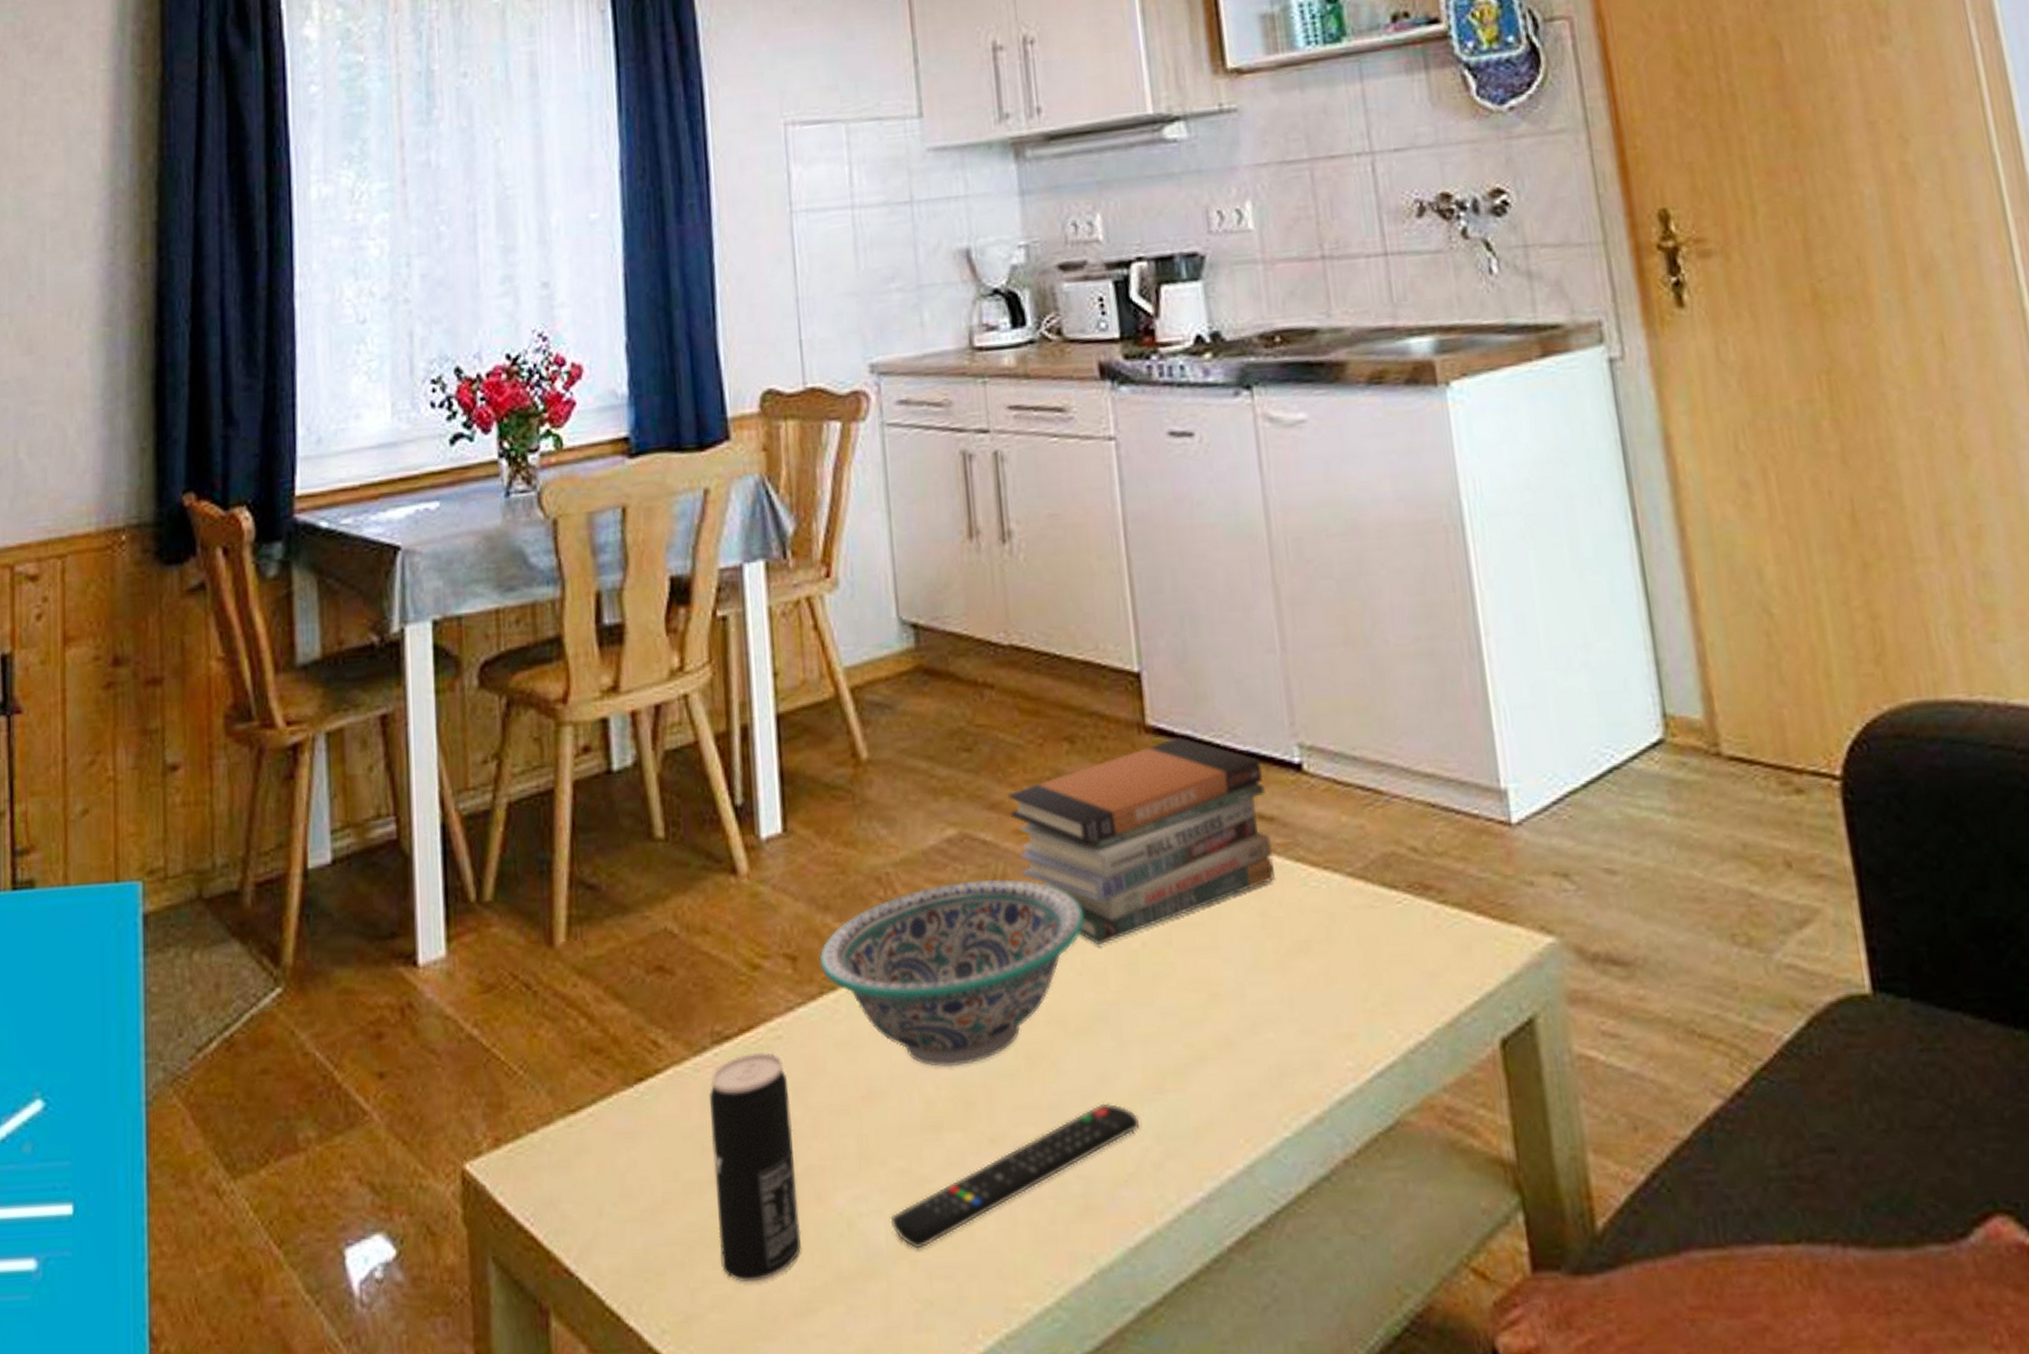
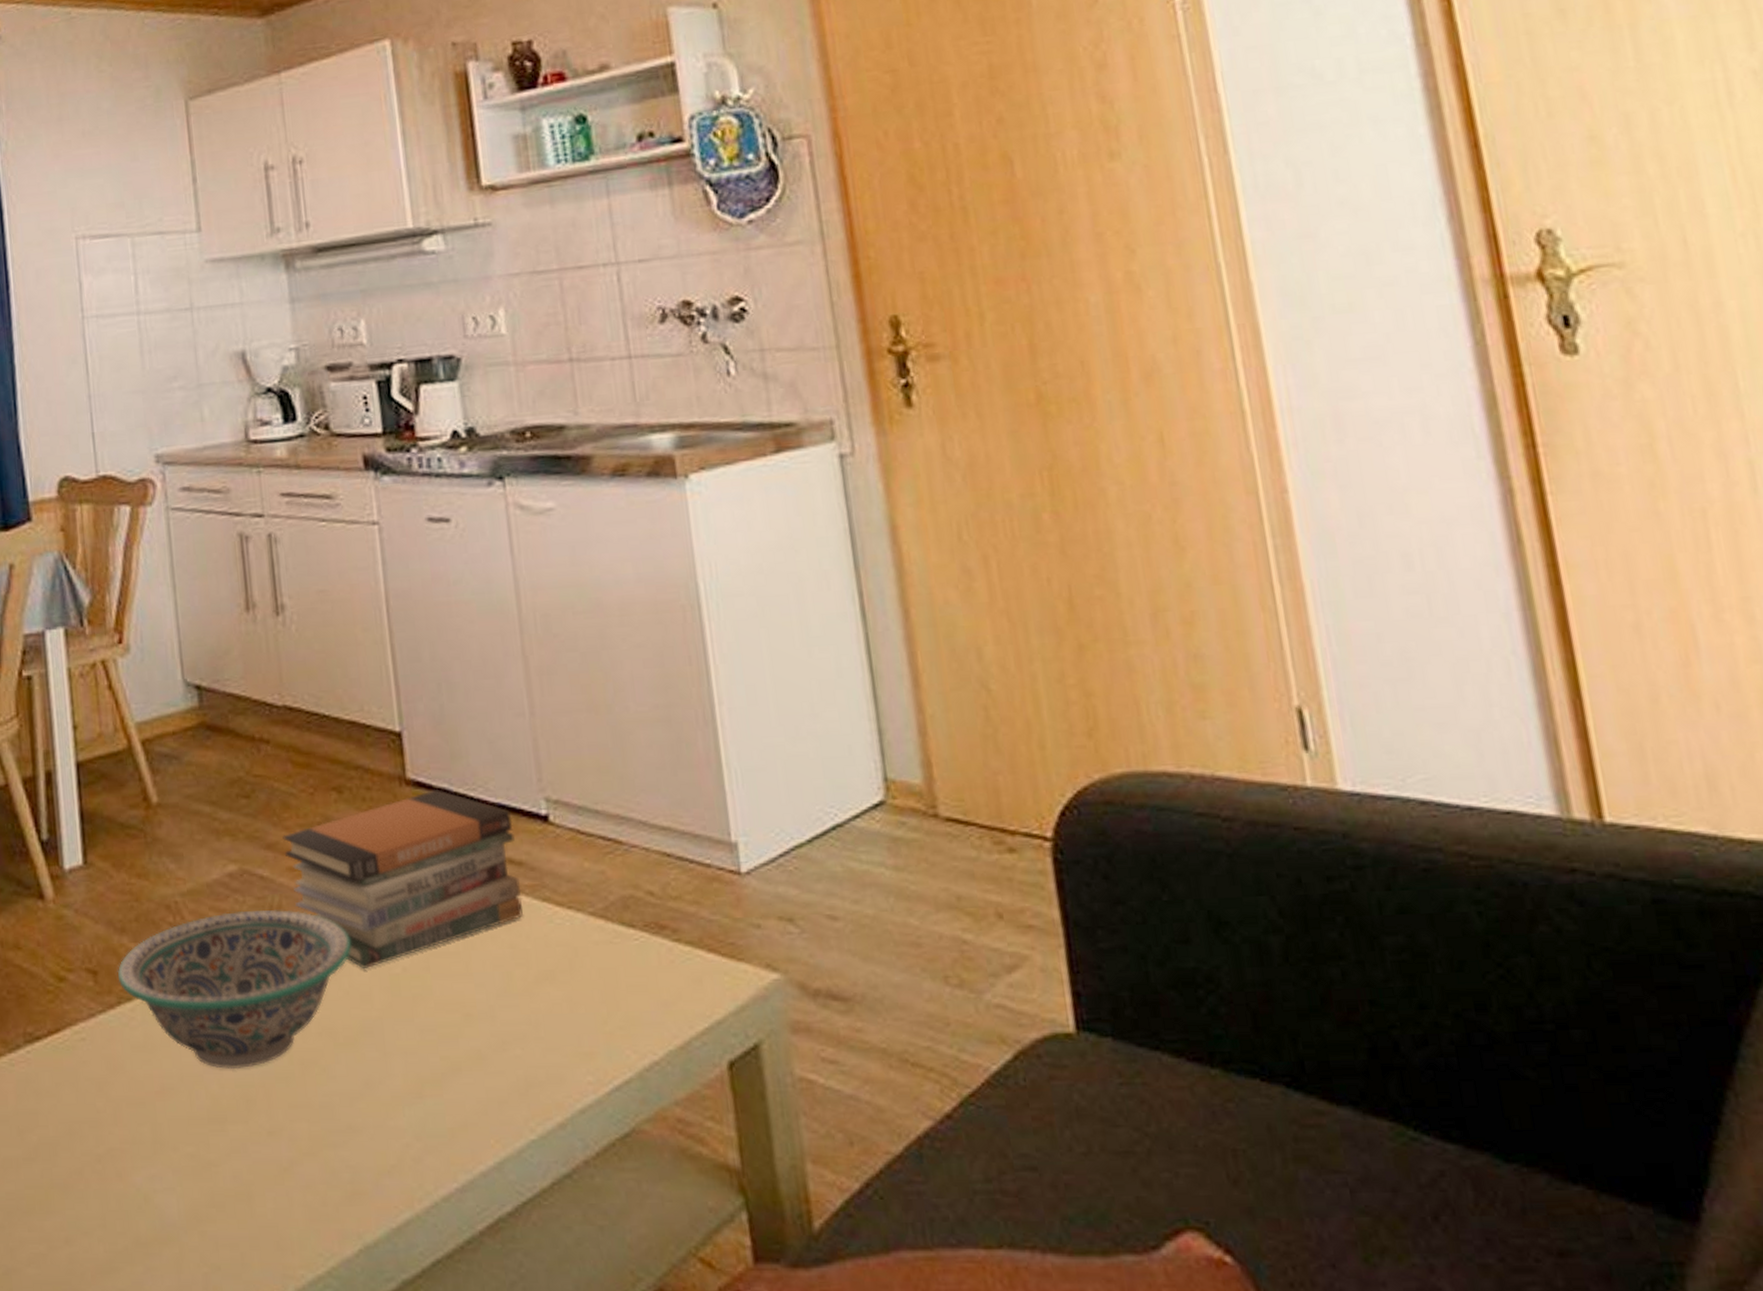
beverage can: present [708,1051,801,1283] -> none [22,1051,105,1244]
remote control: present [890,1103,1139,1249] -> none [181,1104,401,1222]

